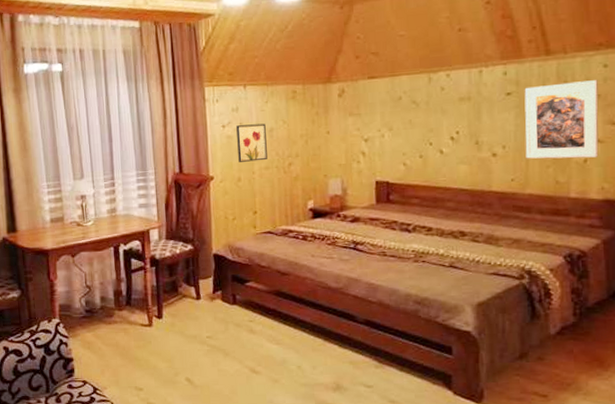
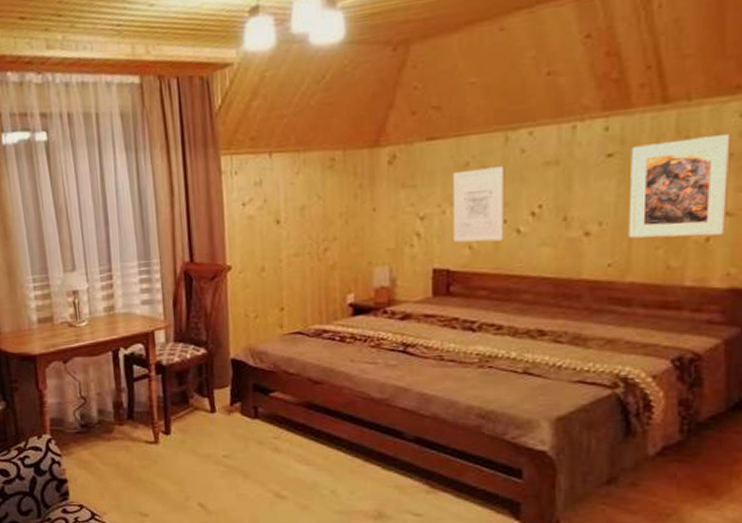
wall art: present [236,123,268,162] -> none [259,199,298,248]
wall art: none [389,100,431,160] -> present [452,166,505,243]

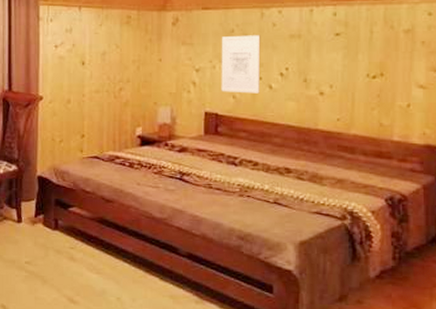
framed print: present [628,134,731,238] -> none [351,27,423,102]

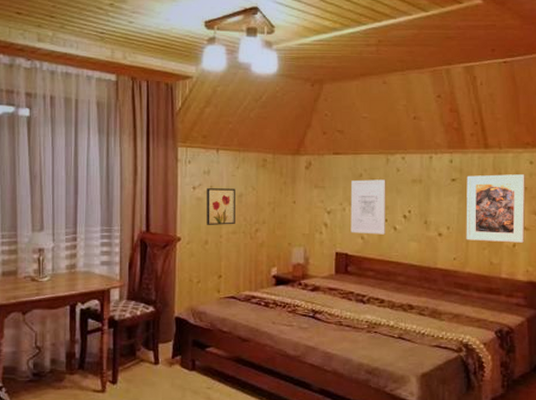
wall art: none [69,46,98,84] -> present [207,188,235,225]
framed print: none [351,27,423,102] -> present [466,174,526,243]

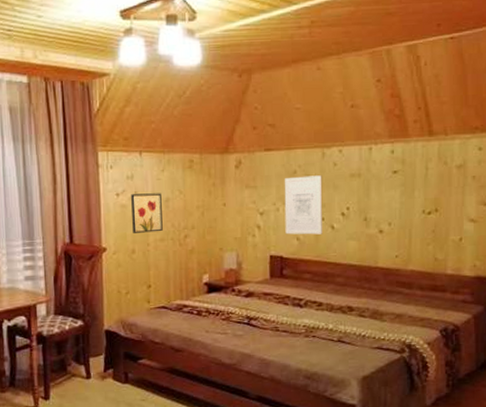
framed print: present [466,174,526,243] -> none [408,162,473,237]

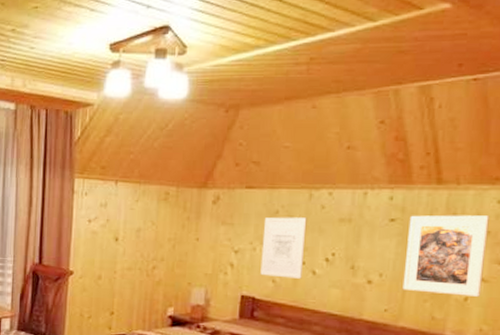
wall art: present [131,193,163,233] -> none [101,222,133,261]
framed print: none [408,162,473,237] -> present [402,215,490,297]

